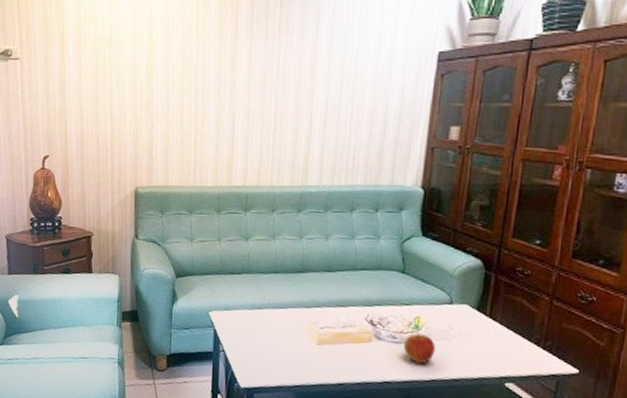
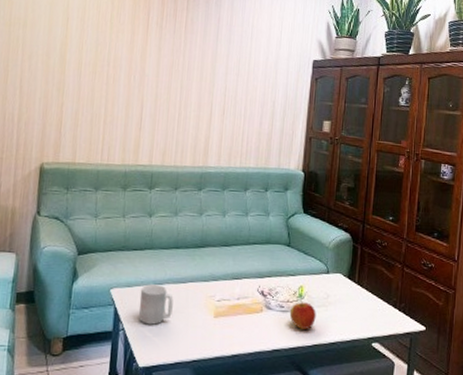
mug: none [238,308,273,349] -> present [138,284,174,325]

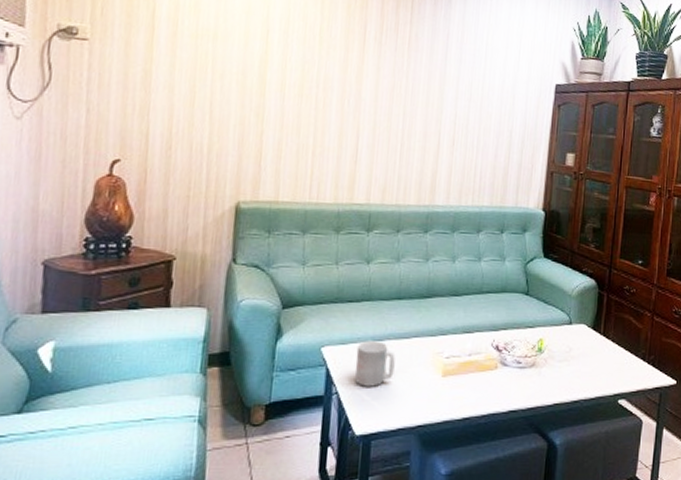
apple: present [289,301,316,331] -> none [527,355,557,388]

